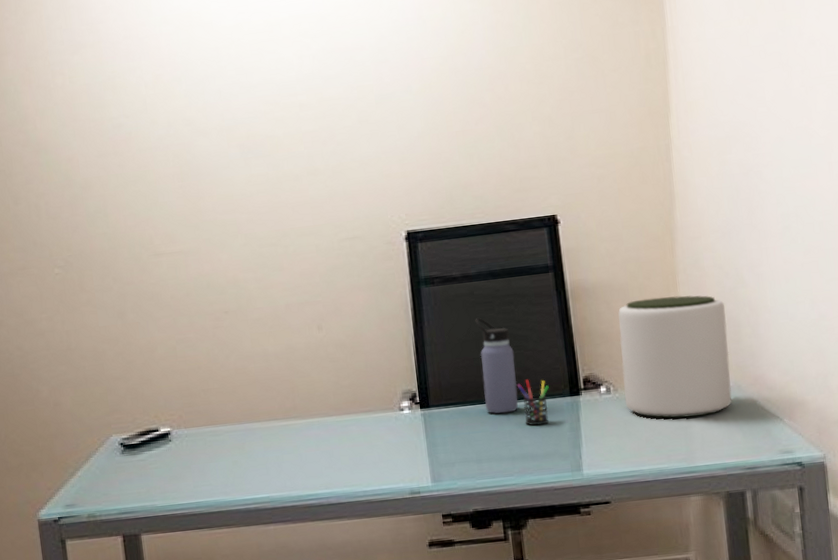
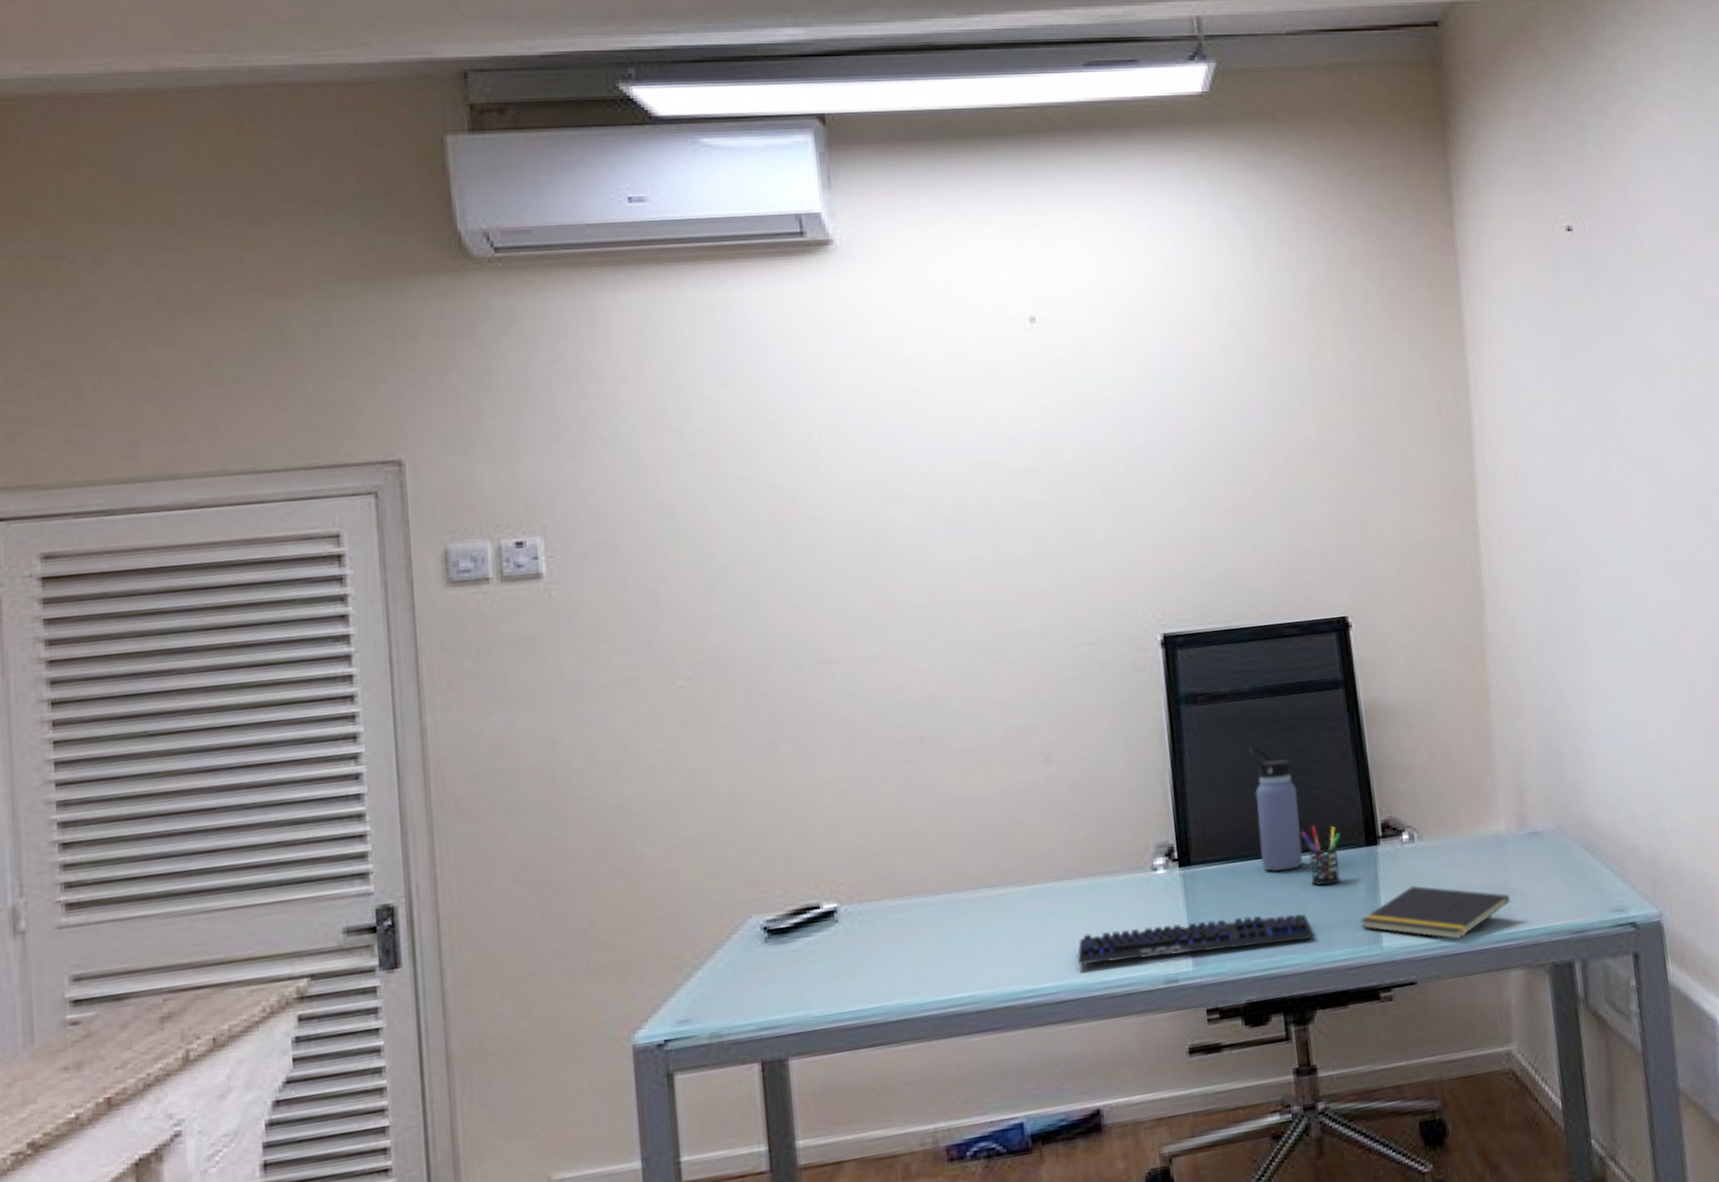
keyboard: none [343,446,528,478] -> present [1076,913,1315,965]
notepad: none [565,428,691,471] -> present [1360,885,1510,940]
plant pot: present [618,295,732,419] -> none [1422,717,1555,872]

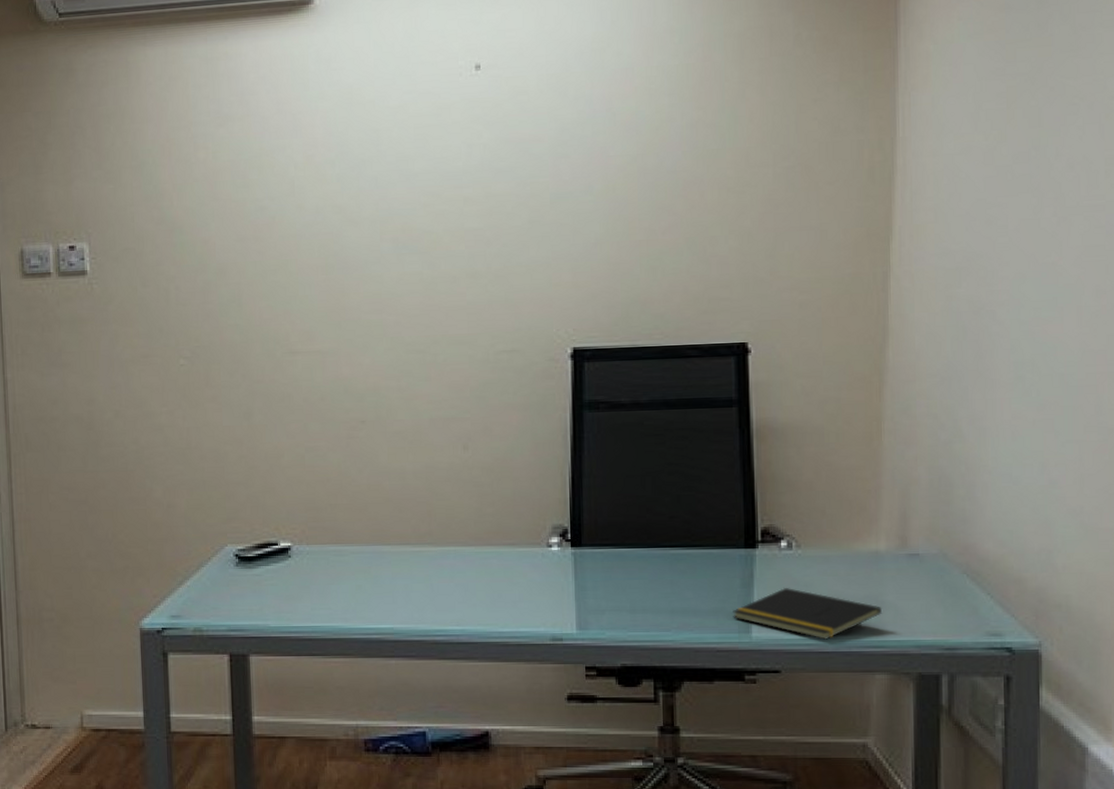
keyboard: present [1076,913,1315,965] -> none [478,592,688,622]
water bottle: present [1248,746,1303,872] -> none [642,451,685,561]
pen holder: present [1300,825,1340,886] -> none [684,525,721,578]

